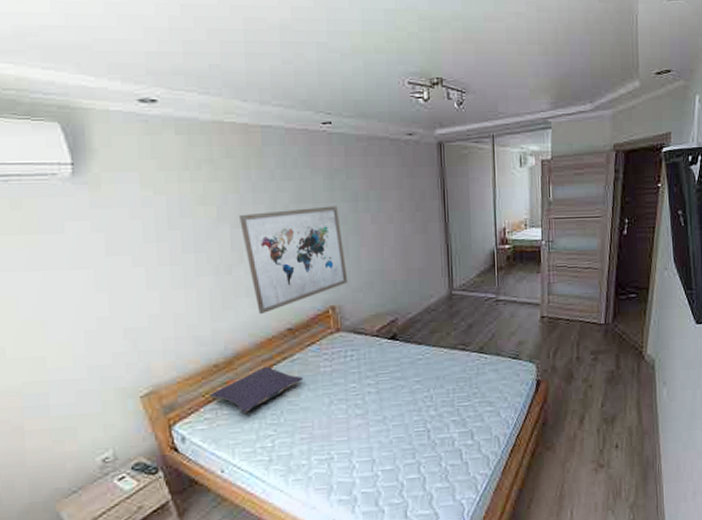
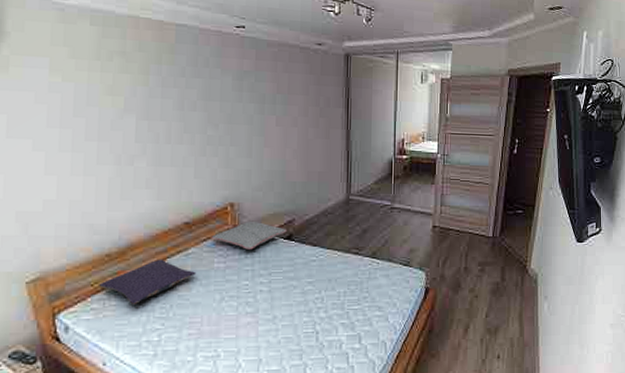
wall art: present [238,206,348,315] -> none [145,105,249,207]
pillow: none [315,322,392,352] -> present [211,220,288,250]

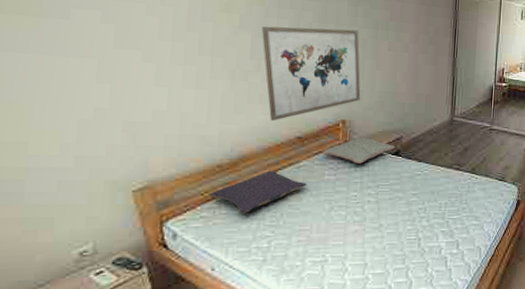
wall art: none [145,105,249,207] -> present [261,26,361,121]

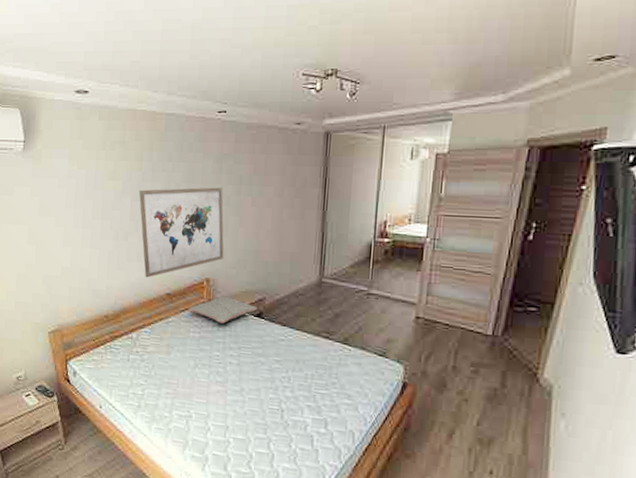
pillow: present [209,170,307,213] -> none [99,323,175,360]

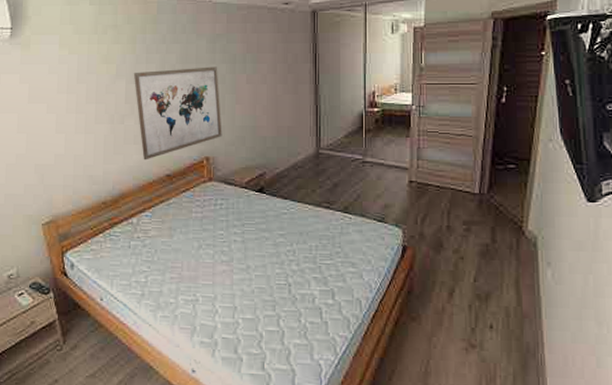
pillow: present [188,296,258,324] -> none [189,173,259,201]

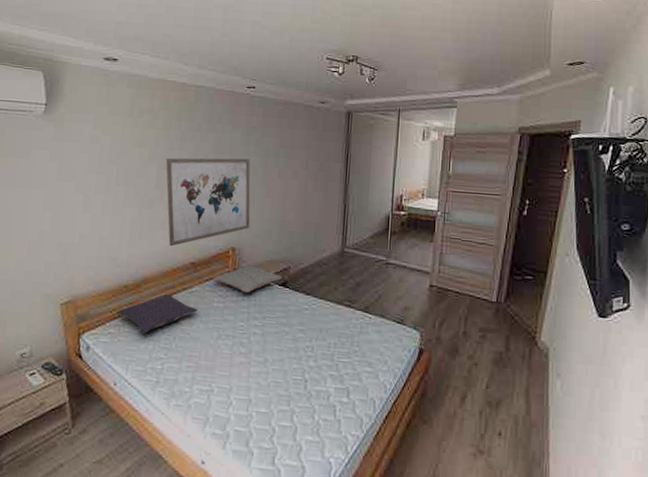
pillow: none [97,207,177,247] -> present [116,294,198,333]
pillow: none [189,173,259,201] -> present [213,265,283,293]

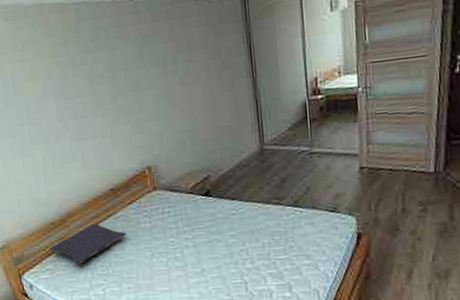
wall art: present [165,158,251,247] -> none [61,71,162,177]
pillow: present [213,265,283,293] -> none [135,181,205,209]

